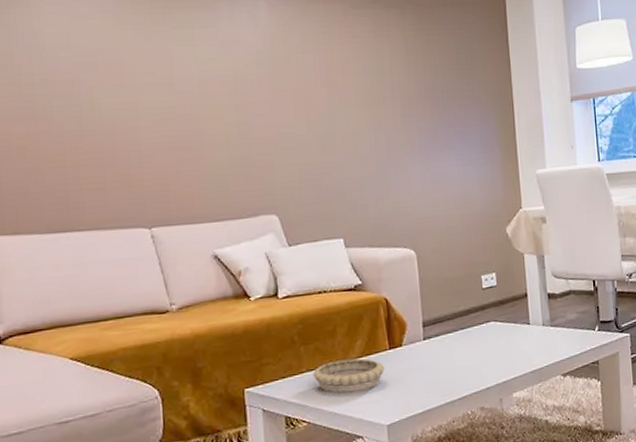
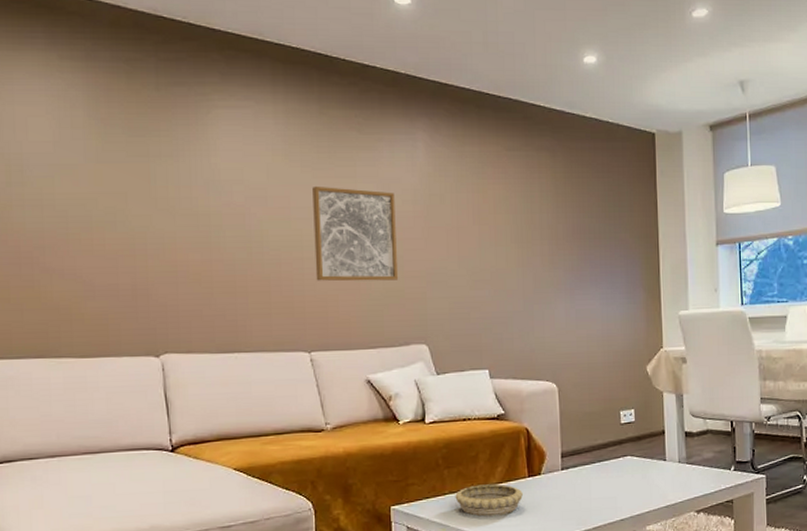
wall art: none [147,49,244,151] -> present [312,185,399,281]

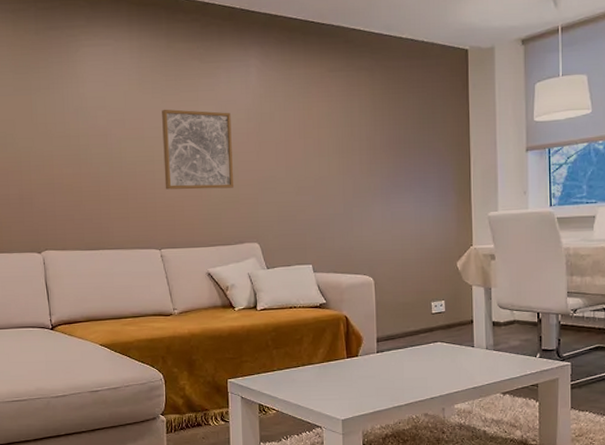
decorative bowl: present [455,484,523,517] -> none [282,363,342,391]

